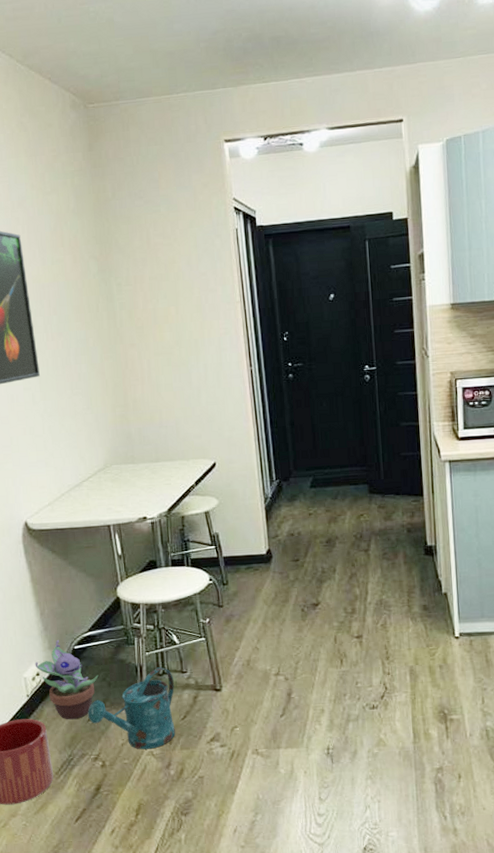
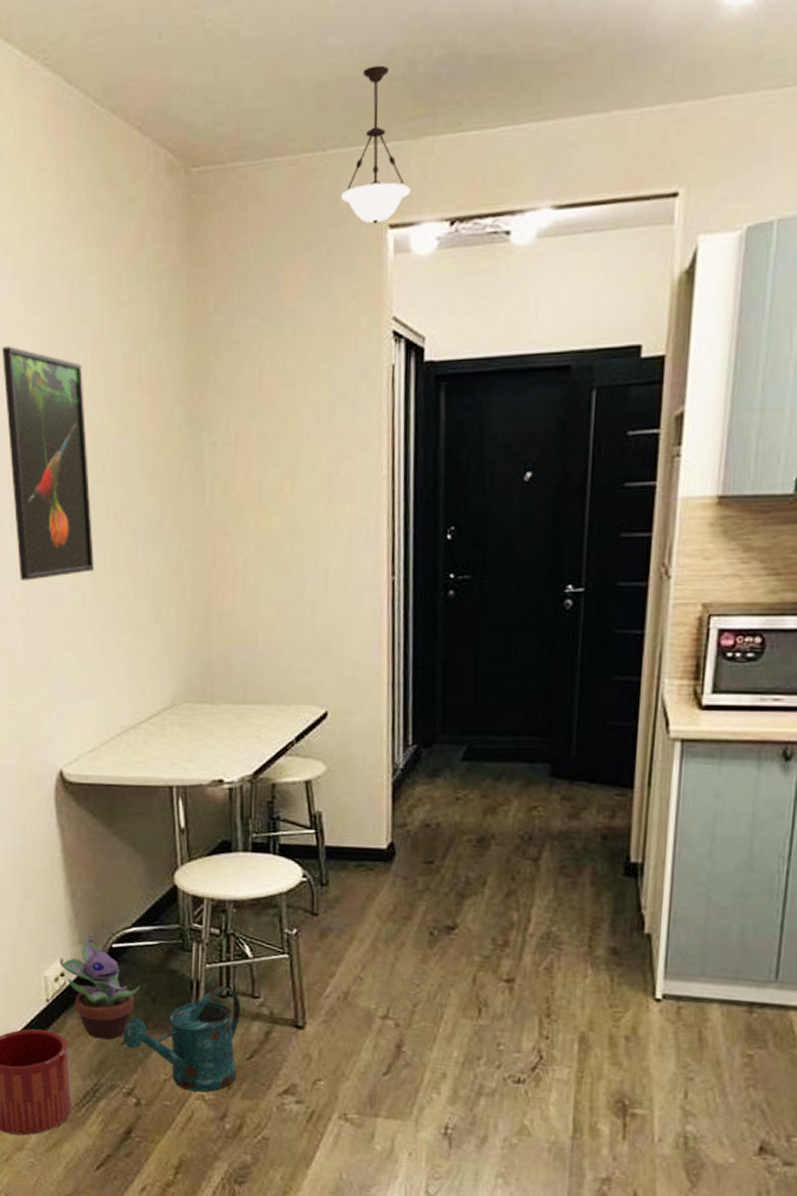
pendant light: none [191,41,236,140] -> present [340,65,410,224]

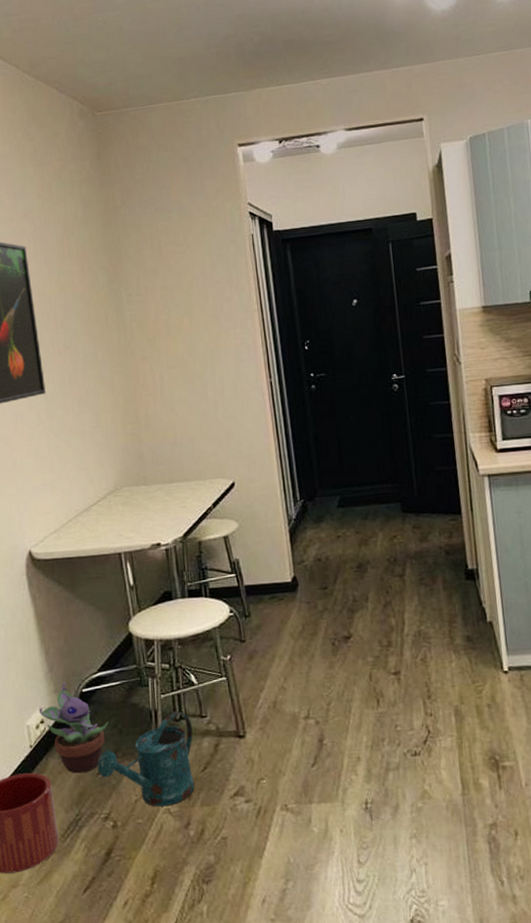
pendant light: present [340,65,410,224] -> none [202,46,250,144]

